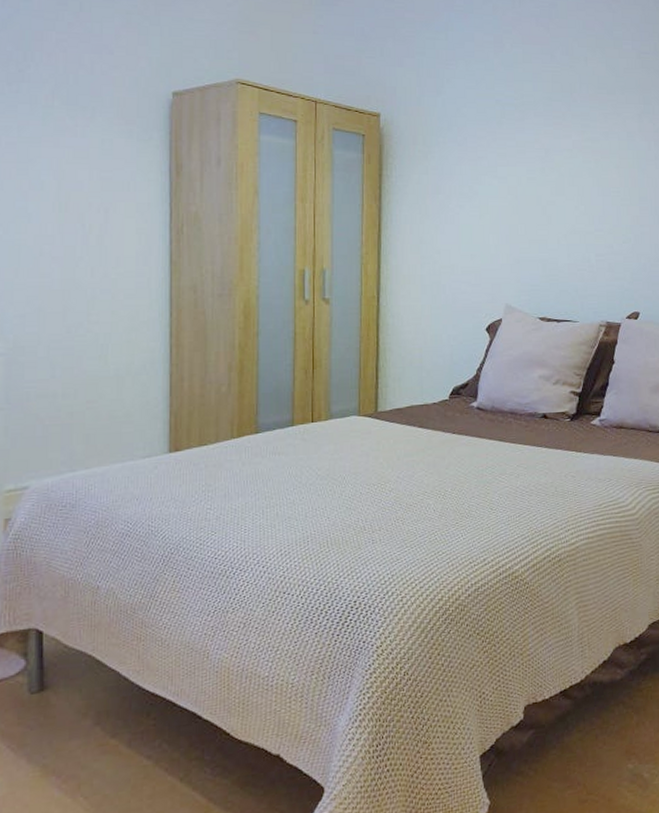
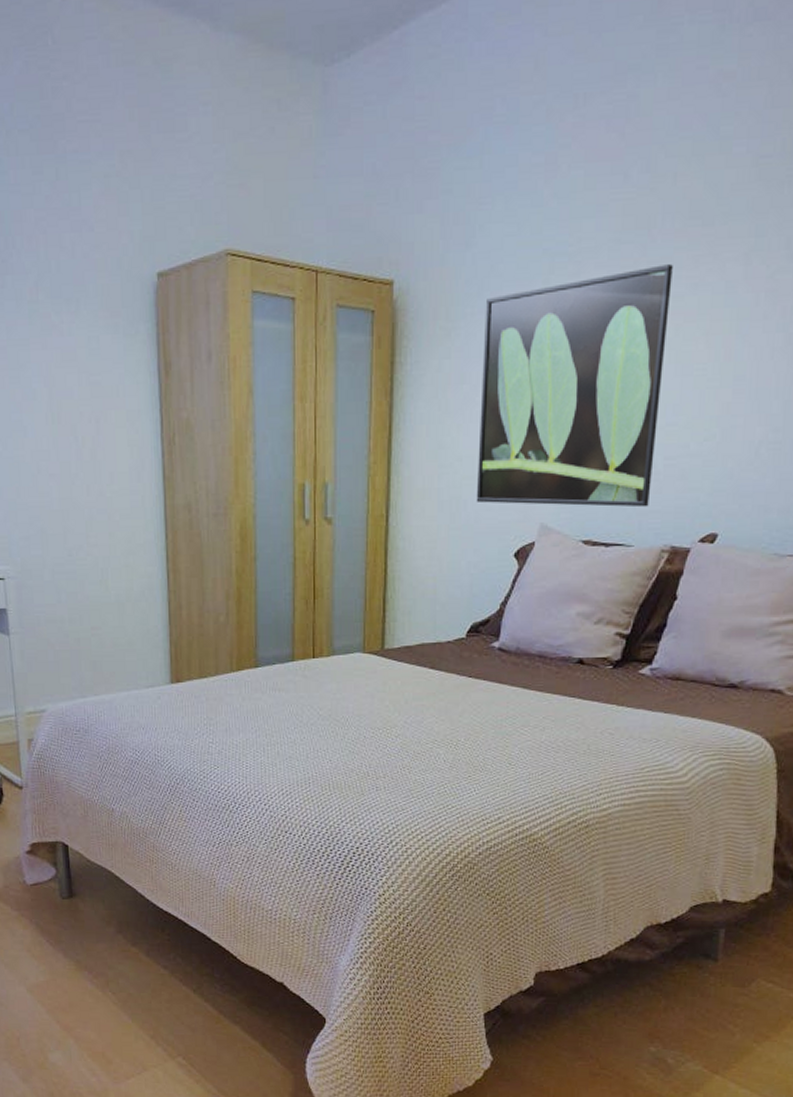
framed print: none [452,118,591,292] -> present [476,264,673,508]

